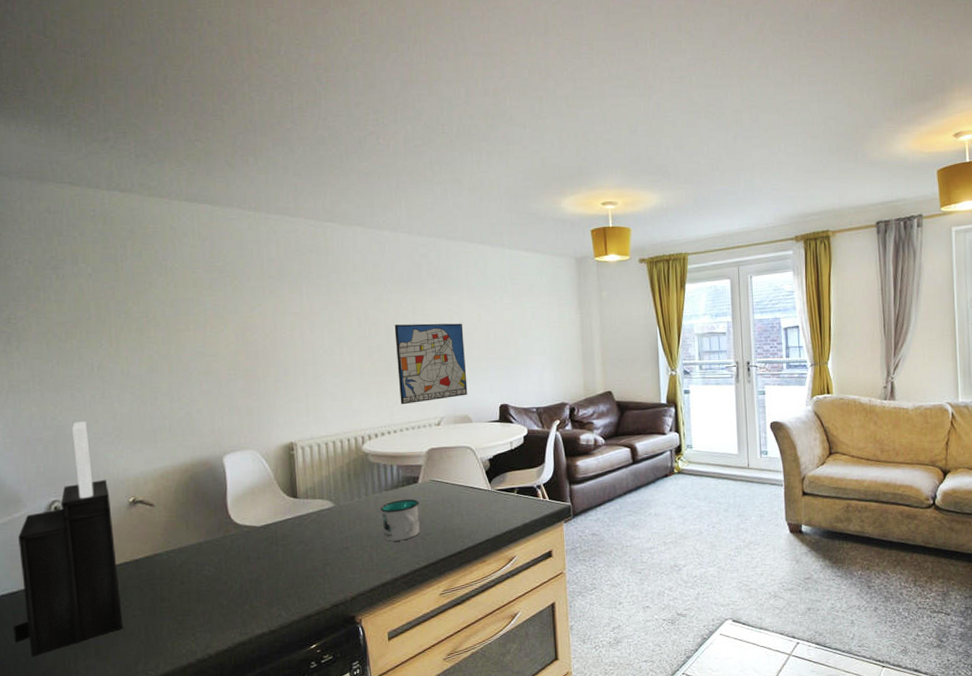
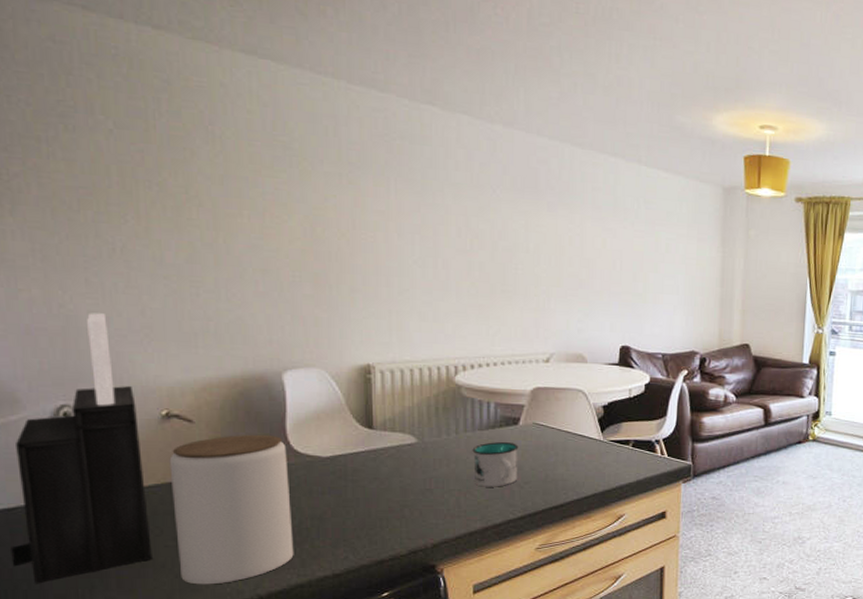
jar: none [135,511,237,649] -> present [169,434,294,585]
wall art: present [394,323,468,405] -> none [501,240,585,335]

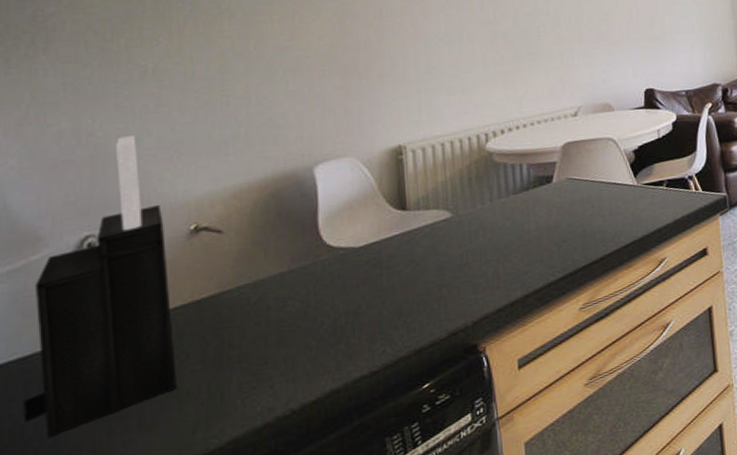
jar: present [169,434,294,585] -> none [197,232,328,409]
mug: present [472,442,519,487] -> none [507,201,556,253]

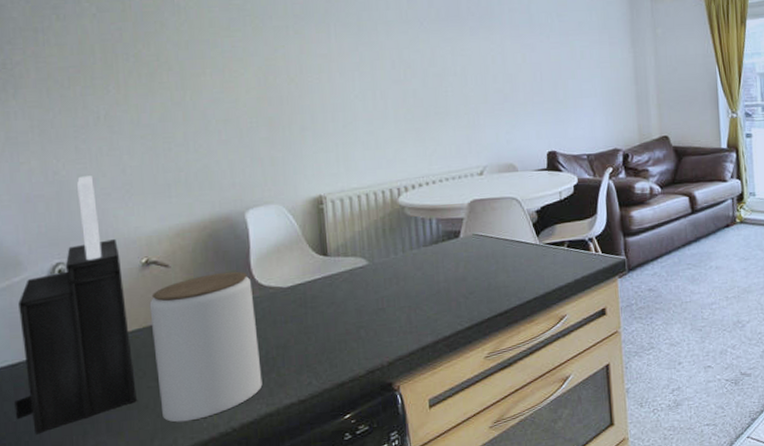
jar: none [197,232,328,409] -> present [149,271,263,423]

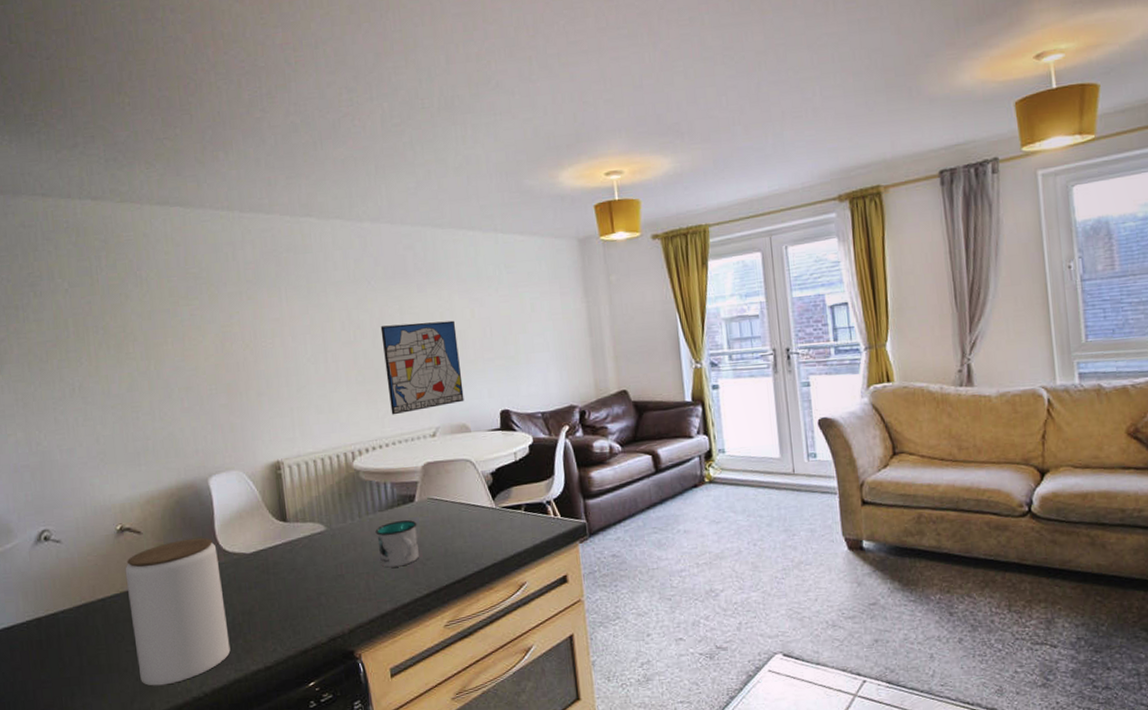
knife block: present [14,176,137,435] -> none [11,446,117,695]
mug: none [418,255,463,301] -> present [375,520,420,568]
wall art: none [431,64,513,153] -> present [380,320,464,415]

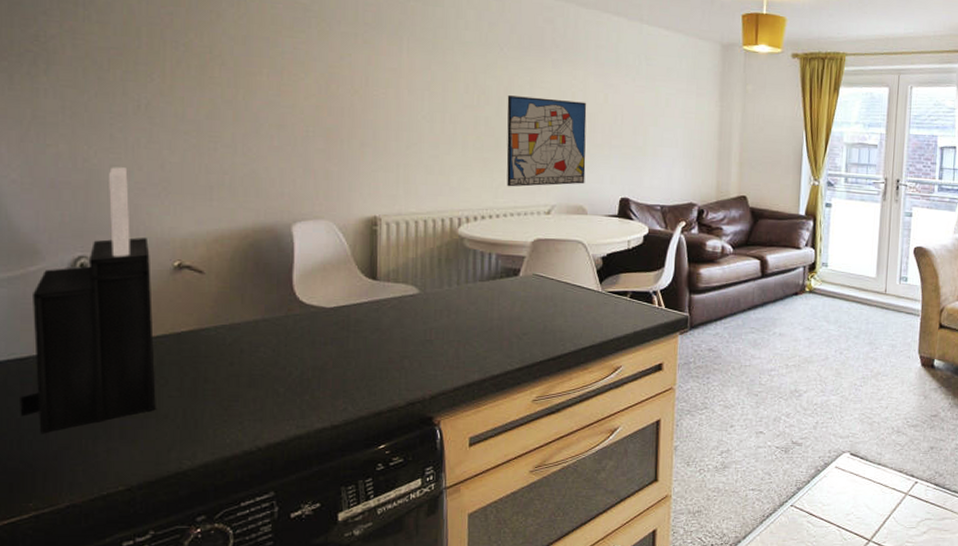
knife block: none [11,446,117,695] -> present [20,167,156,434]
jar: present [125,537,231,686] -> none [178,285,294,436]
mug: present [375,520,420,568] -> none [473,293,518,338]

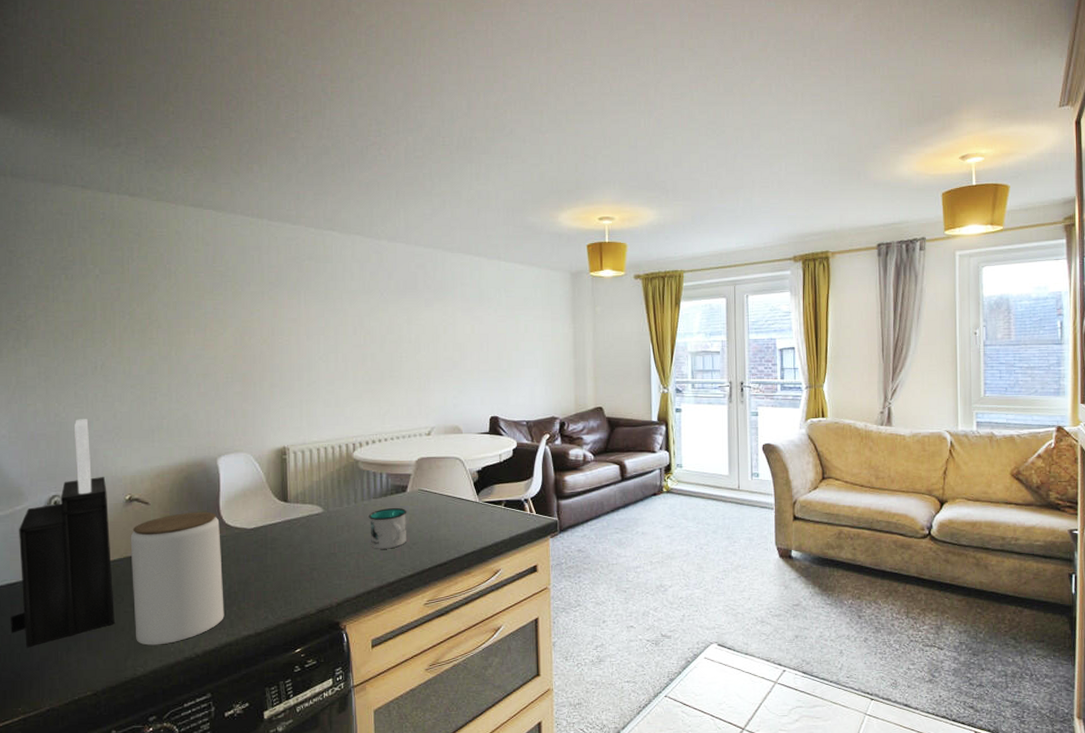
jar: none [178,285,294,436] -> present [130,511,224,645]
mug: none [473,293,518,338] -> present [368,508,407,549]
wall art: present [506,95,587,187] -> none [389,333,459,414]

